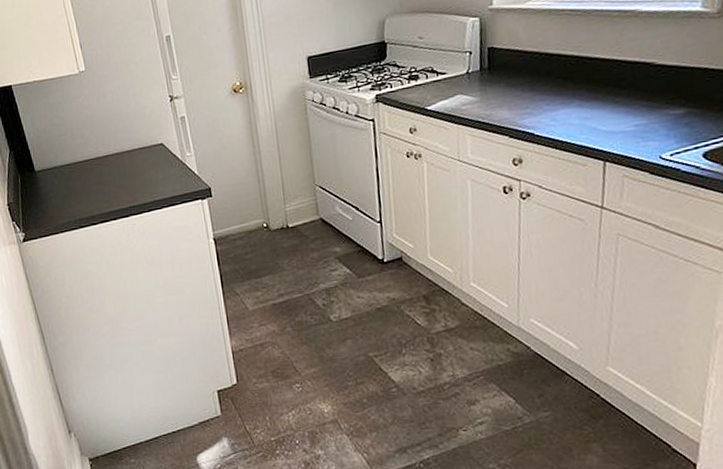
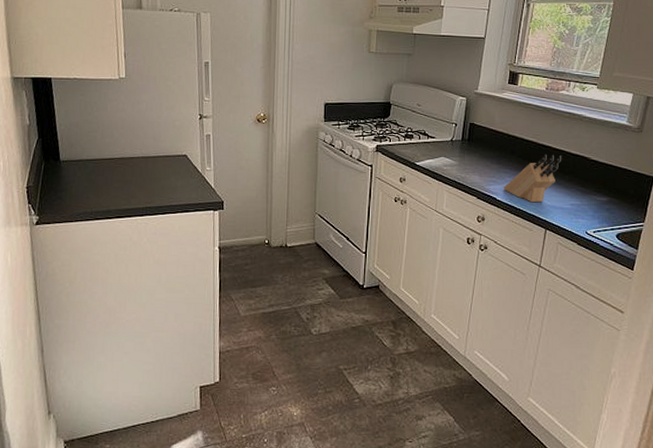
knife block: none [542,66,616,132] -> present [504,154,562,203]

